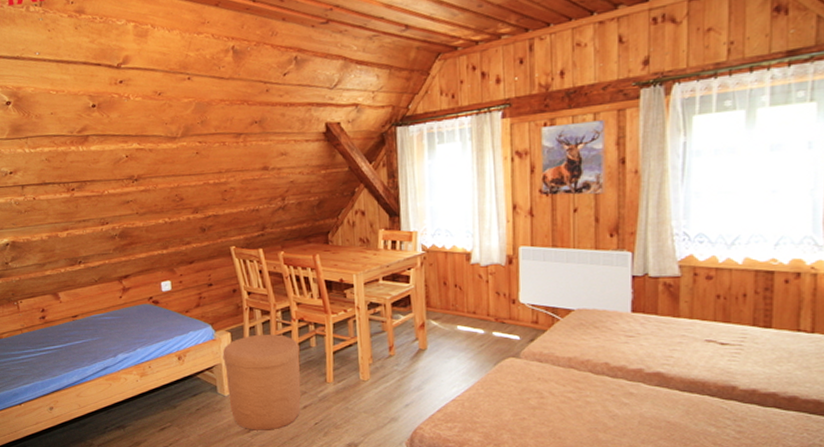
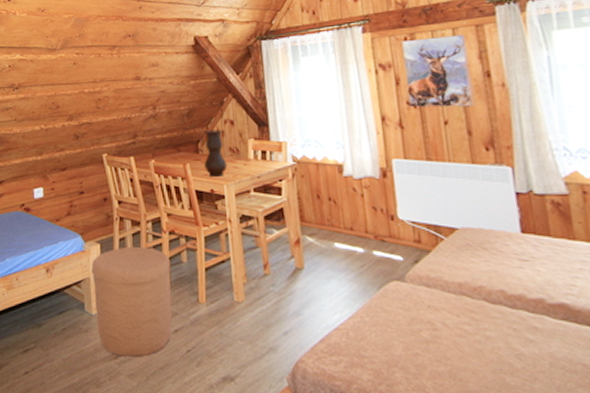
vase: none [334,220,357,267] -> present [204,129,228,177]

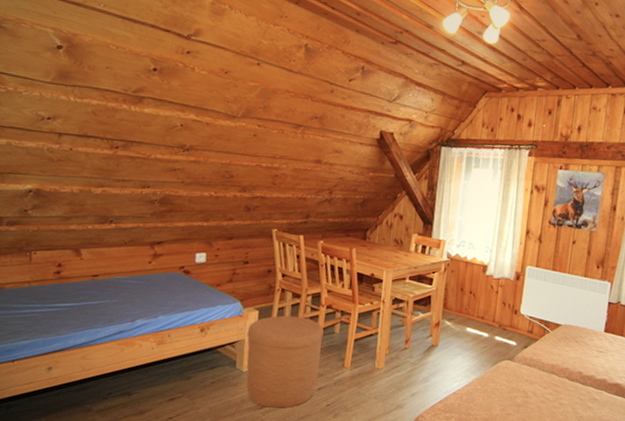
vase: present [204,129,228,177] -> none [369,220,392,263]

